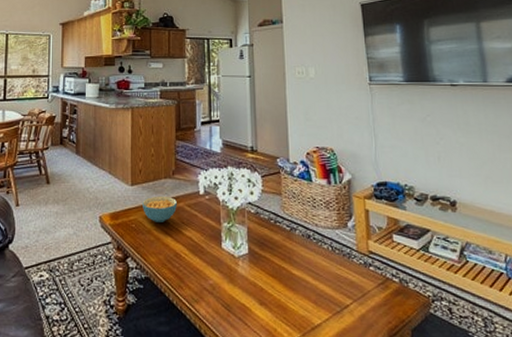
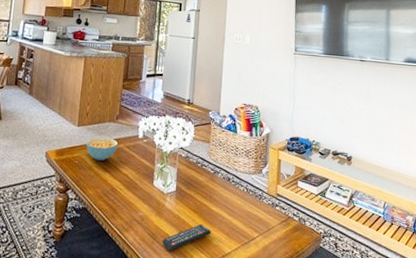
remote control: none [239,292,295,325] -> present [162,224,211,252]

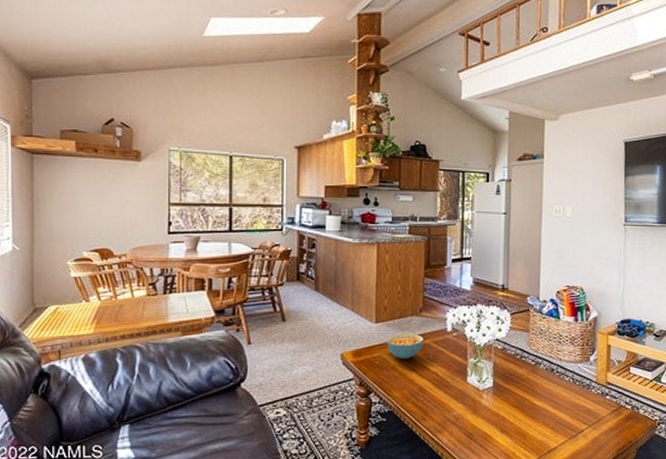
remote control: present [162,224,211,252] -> none [481,420,535,451]

